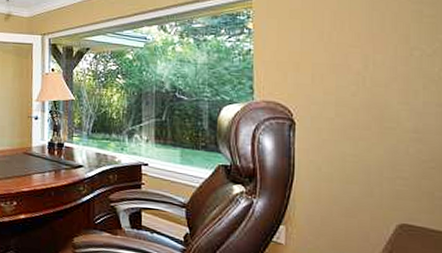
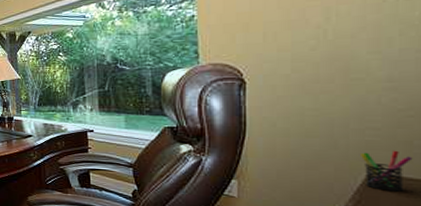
pen holder: none [392,201,435,243] -> present [361,150,413,192]

